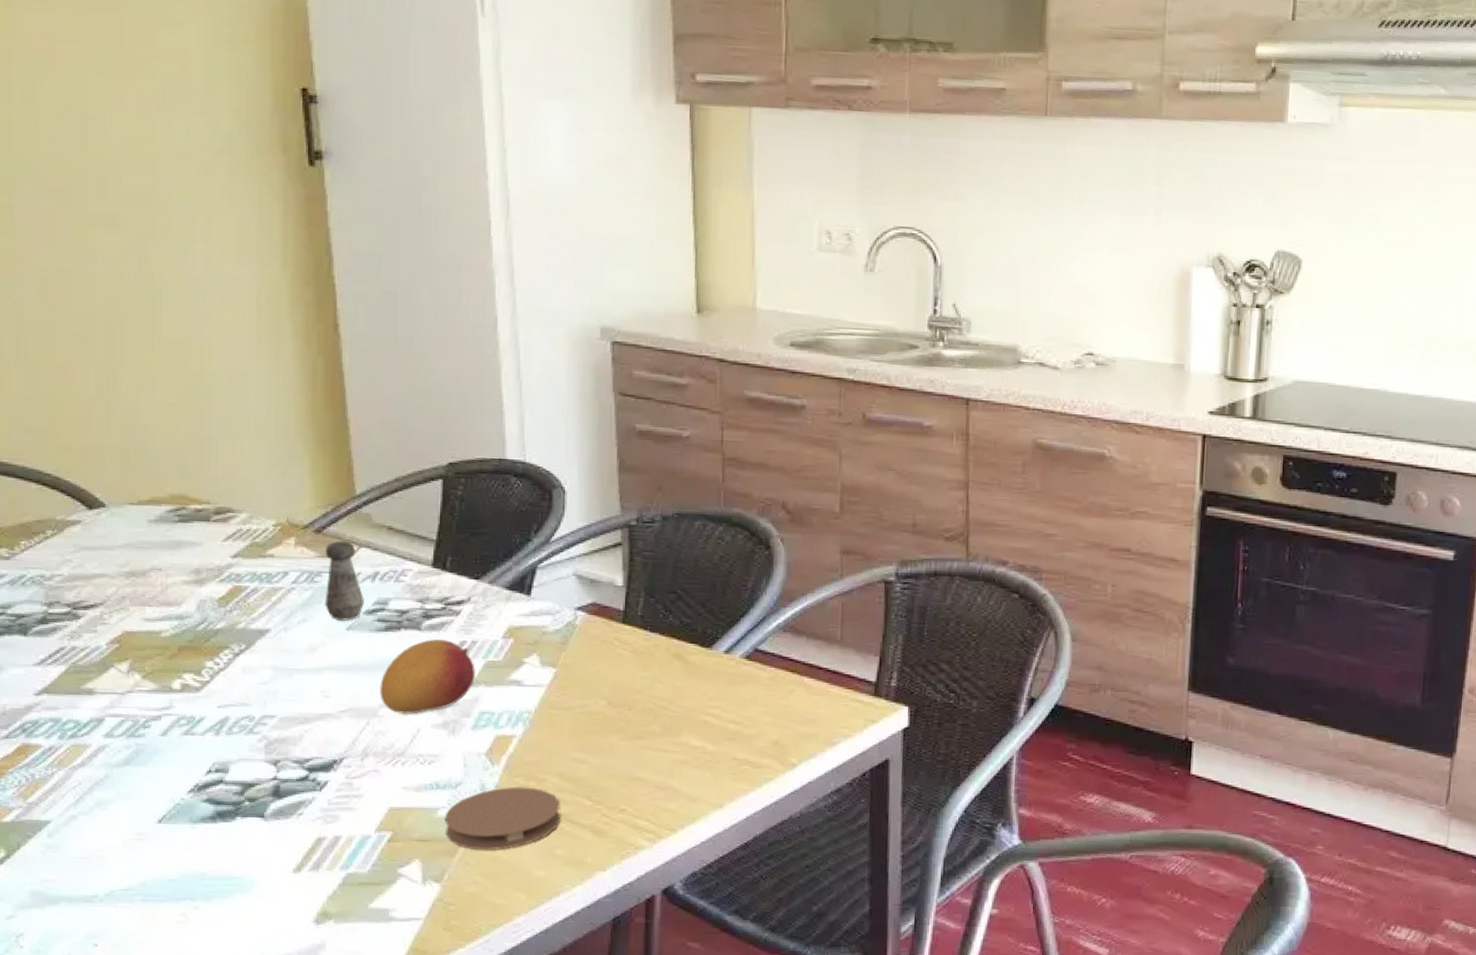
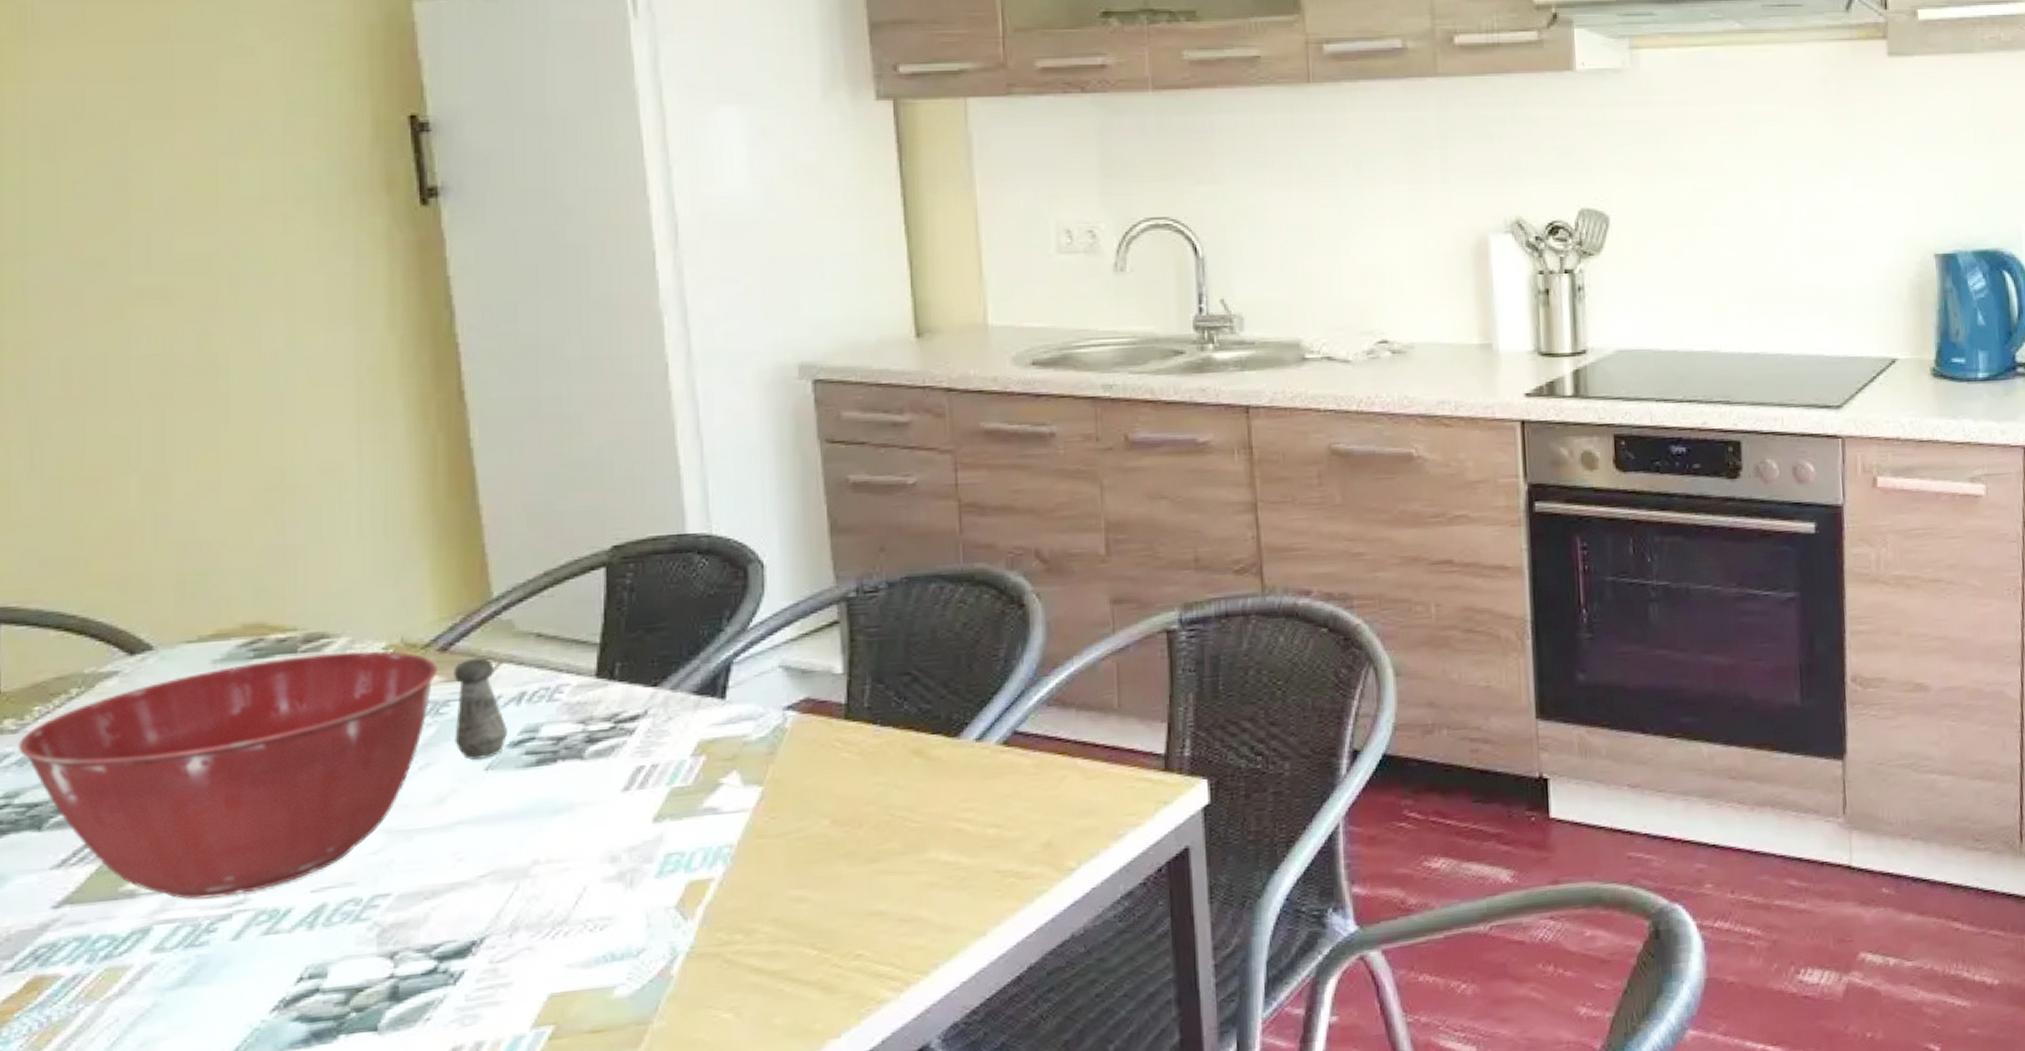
mixing bowl: none [10,524,313,703] -> present [19,650,437,900]
fruit: present [379,639,475,714] -> none [530,767,658,870]
coaster: present [445,787,561,851] -> none [624,942,779,1034]

